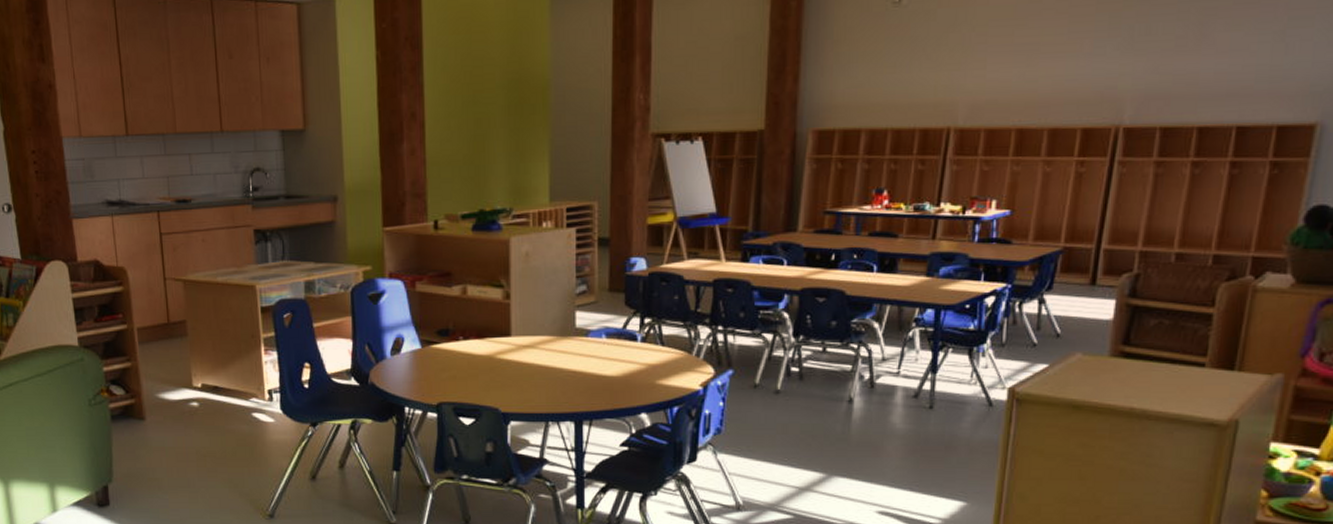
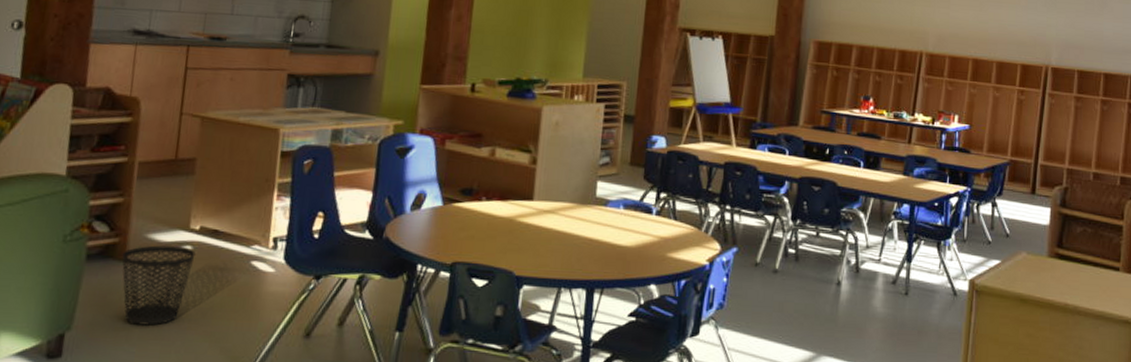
wastebasket: none [140,403,202,475] -> present [121,245,196,326]

